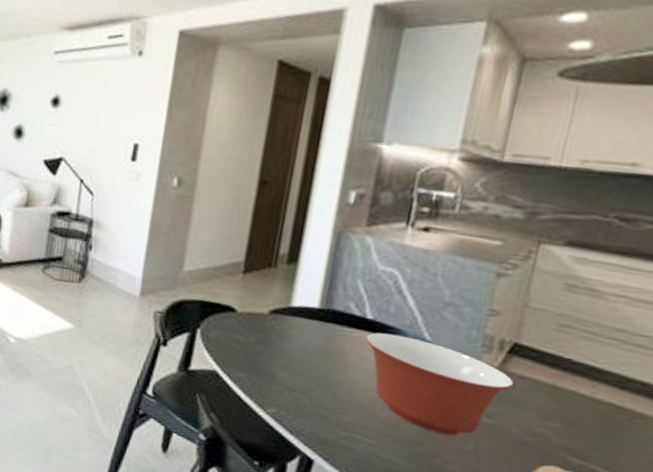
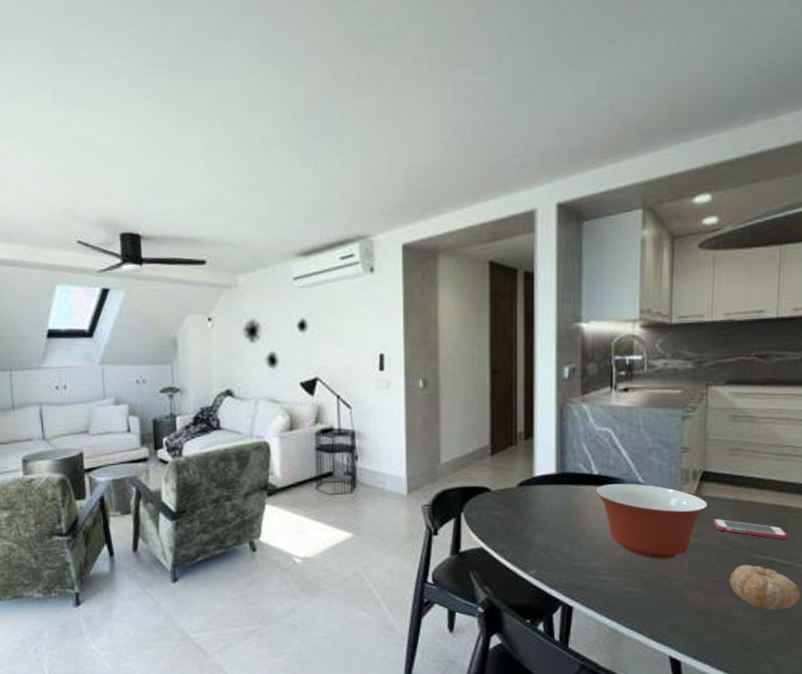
smartphone: none [516,401,624,448] -> present [713,518,788,539]

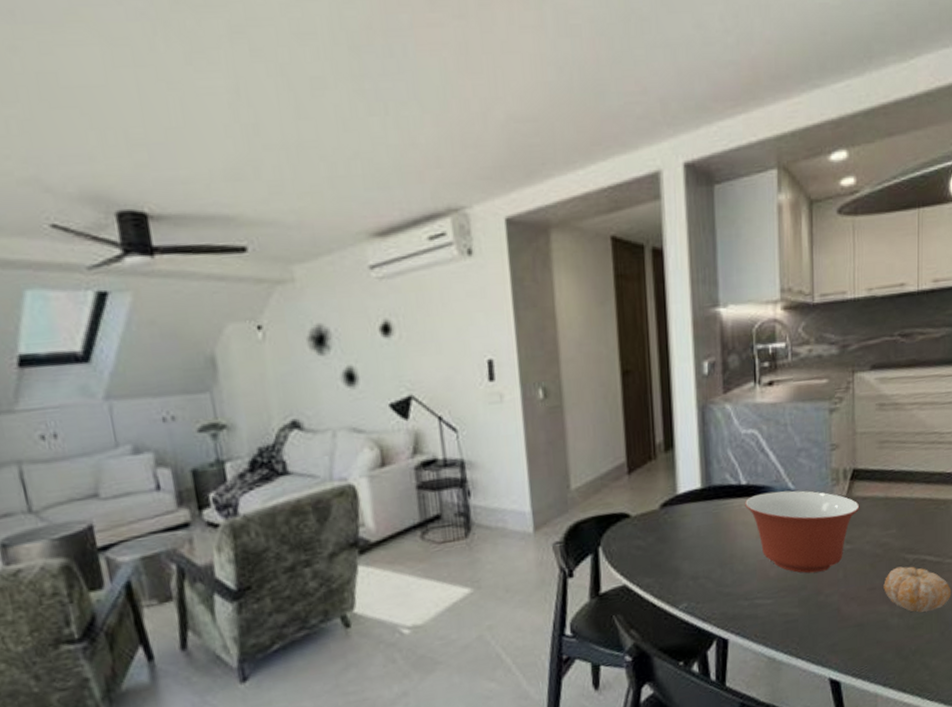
smartphone: present [713,518,788,539] -> none [865,519,937,535]

